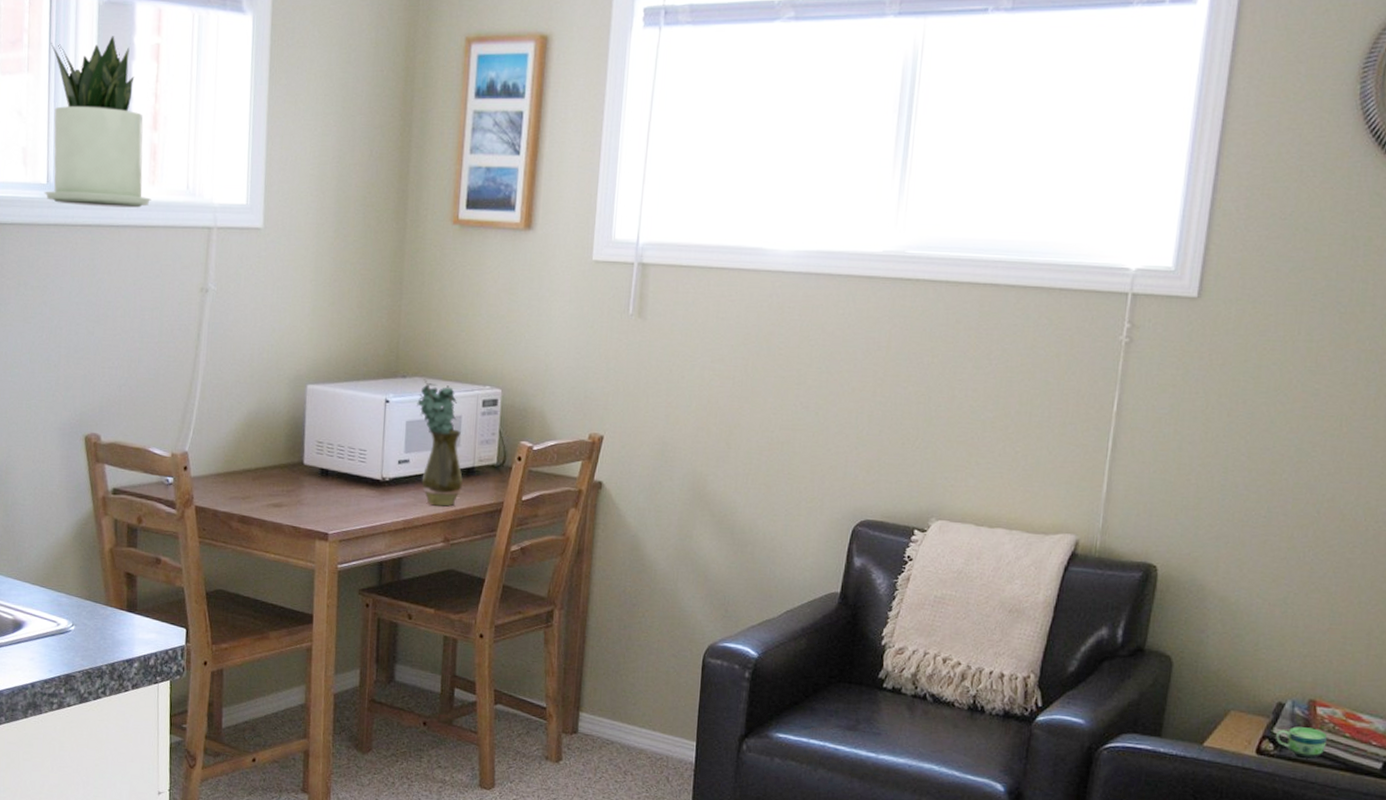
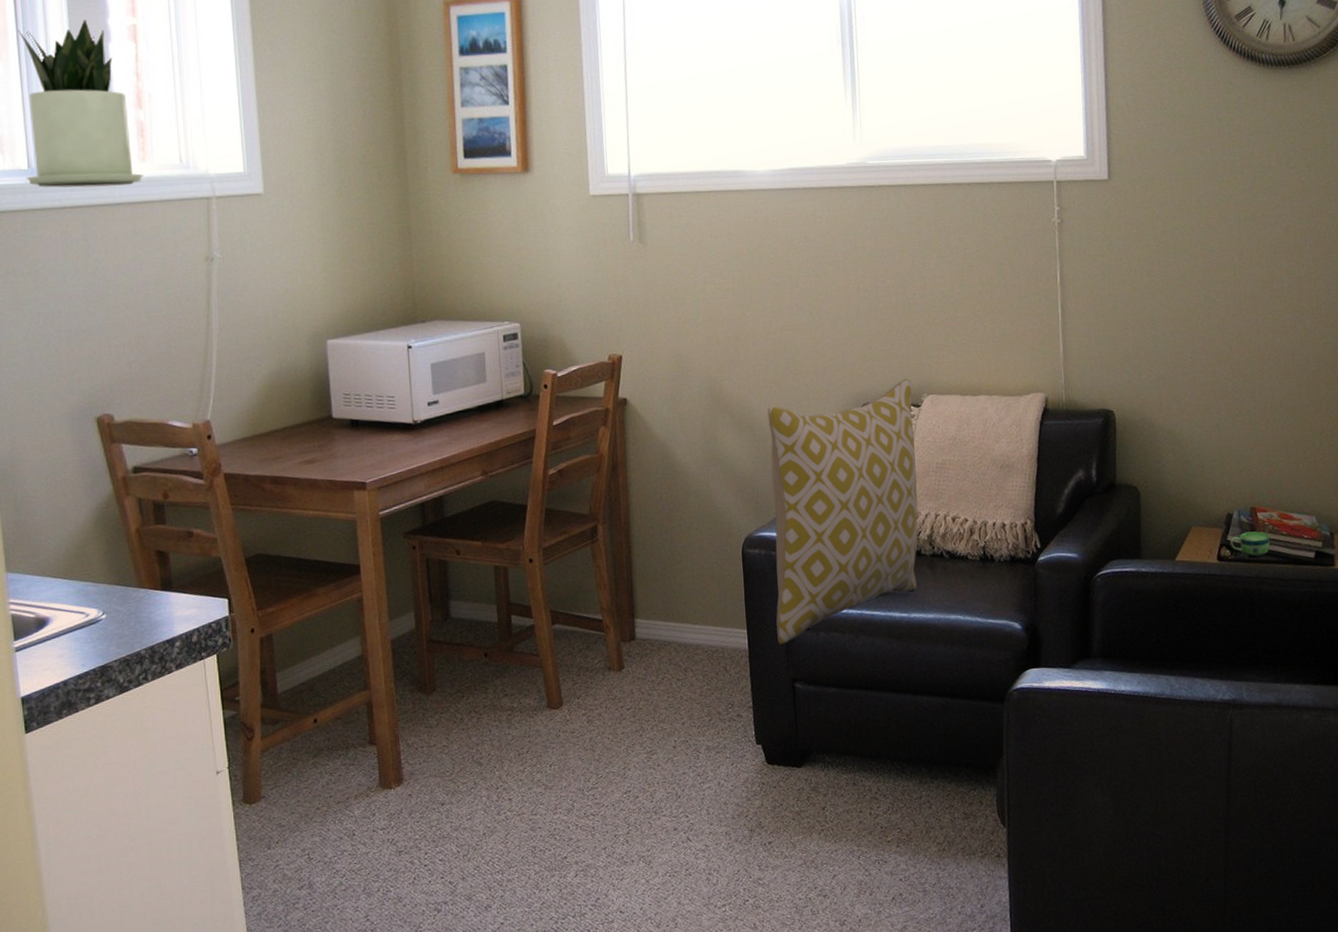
vase: present [417,379,463,507] -> none [439,322,494,442]
pillow: none [728,498,920,765] -> present [767,378,918,645]

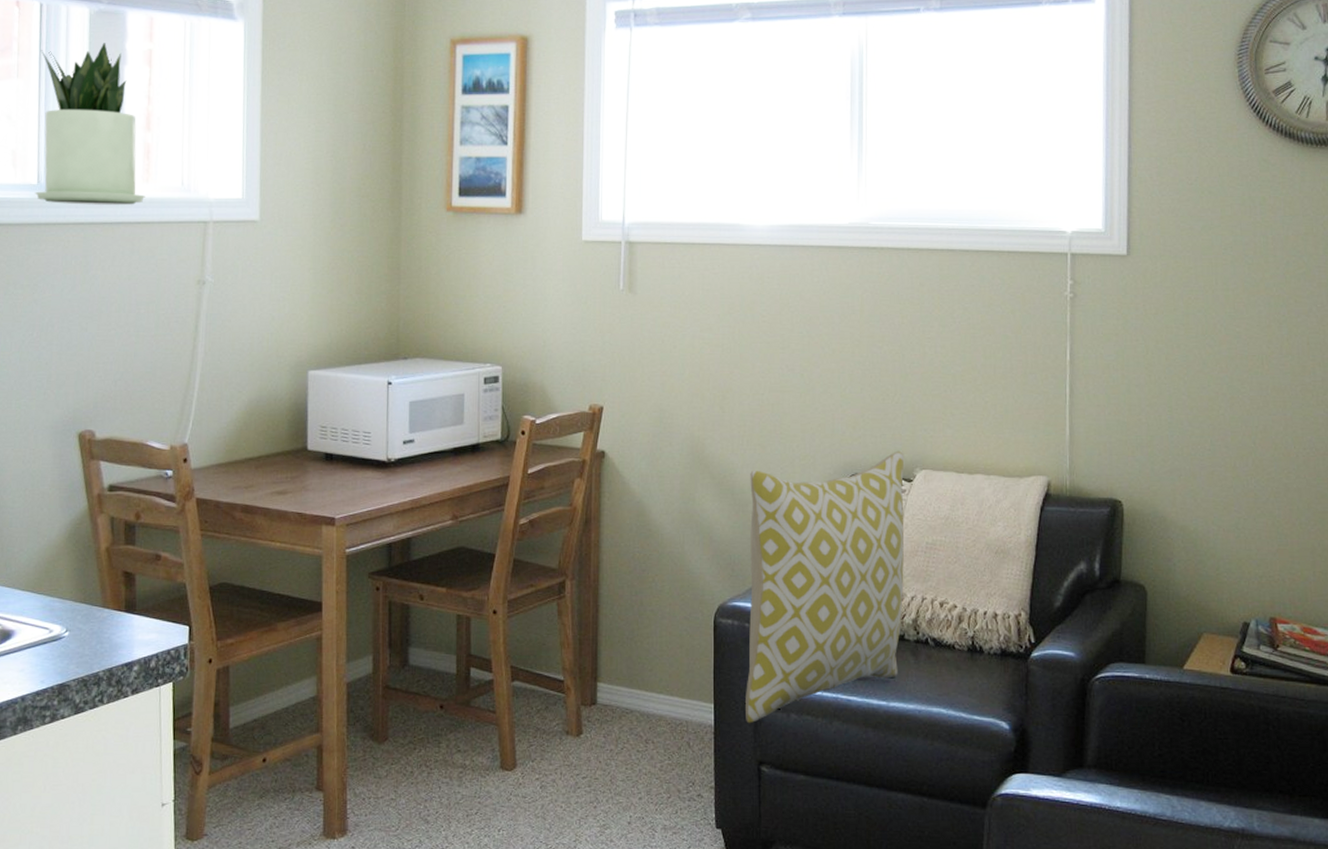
cup: present [1229,531,1270,558] -> none [1245,644,1291,674]

